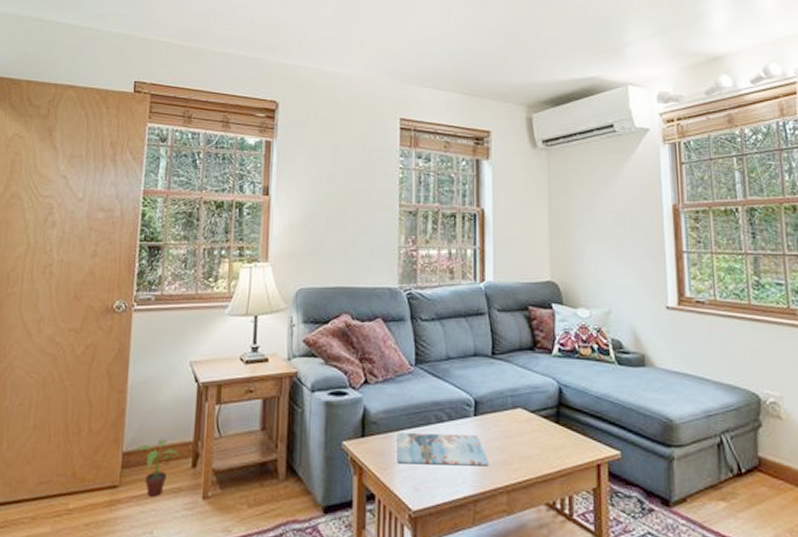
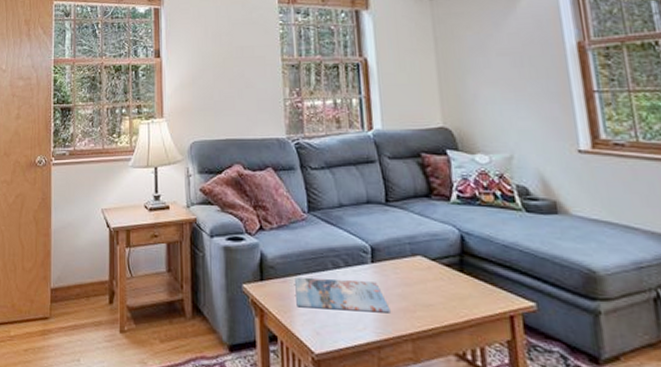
potted plant: present [132,439,180,497] -> none [59,278,98,329]

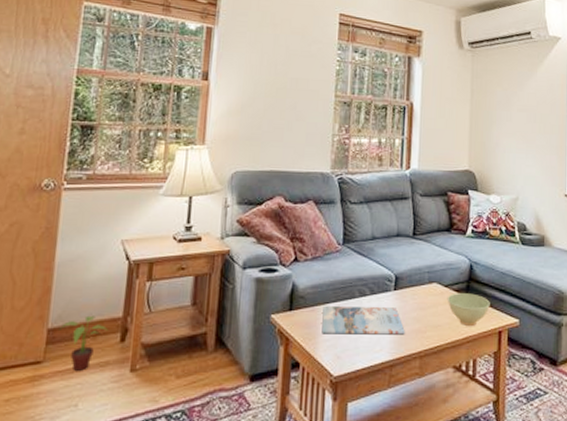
potted plant: none [59,278,98,329] -> present [58,315,108,371]
bowl: none [436,268,494,307] -> present [447,293,490,326]

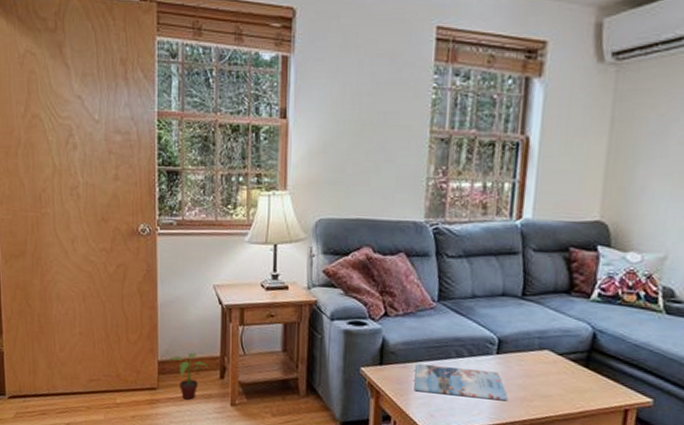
bowl: present [447,293,490,326] -> none [560,363,616,400]

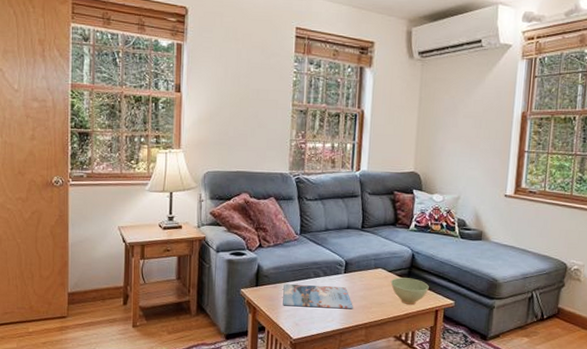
potted plant: present [167,352,209,400] -> none [76,284,113,325]
bowl: none [560,363,616,400] -> present [390,277,429,305]

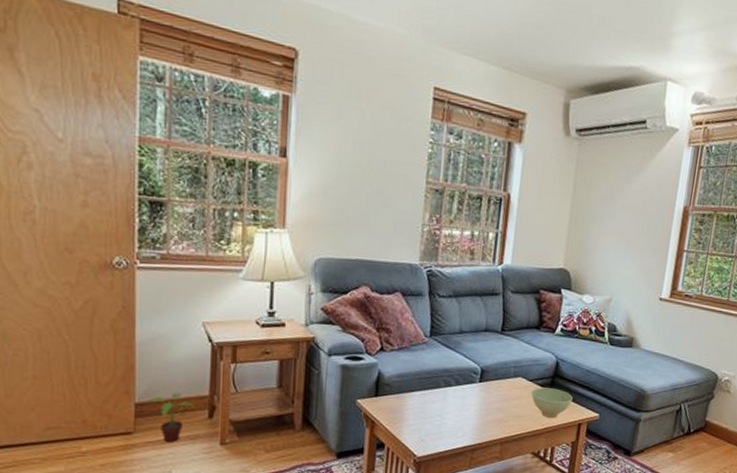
potted plant: none [76,284,113,325] -> present [146,392,195,442]
magazine: present [283,284,353,310] -> none [406,394,488,423]

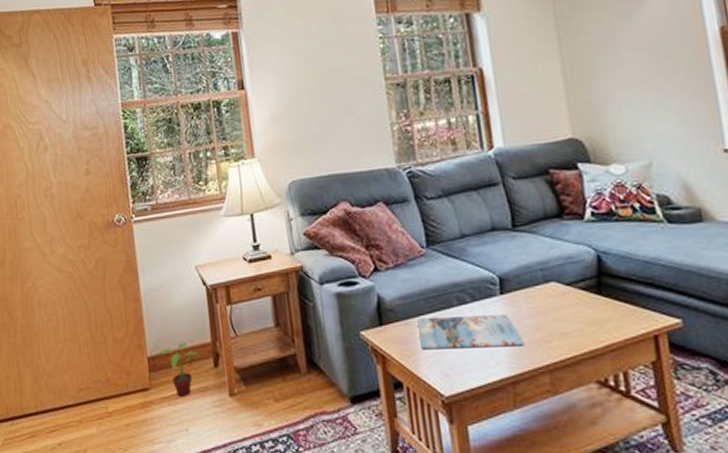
magazine: none [406,394,488,423] -> present [417,315,524,350]
bowl: present [530,387,573,418] -> none [572,291,635,331]

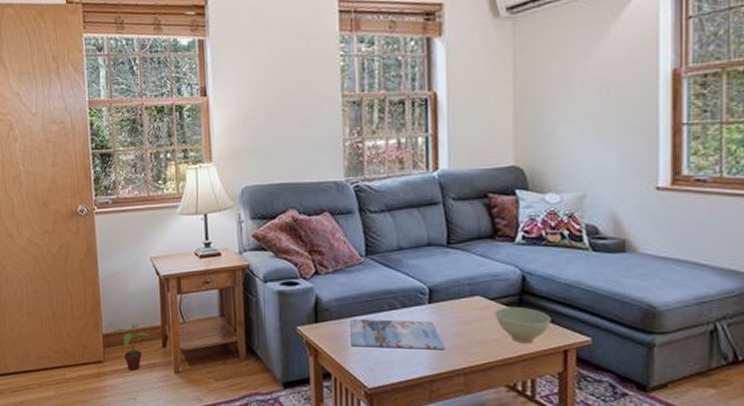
bowl: none [572,291,635,331] -> present [494,307,551,343]

